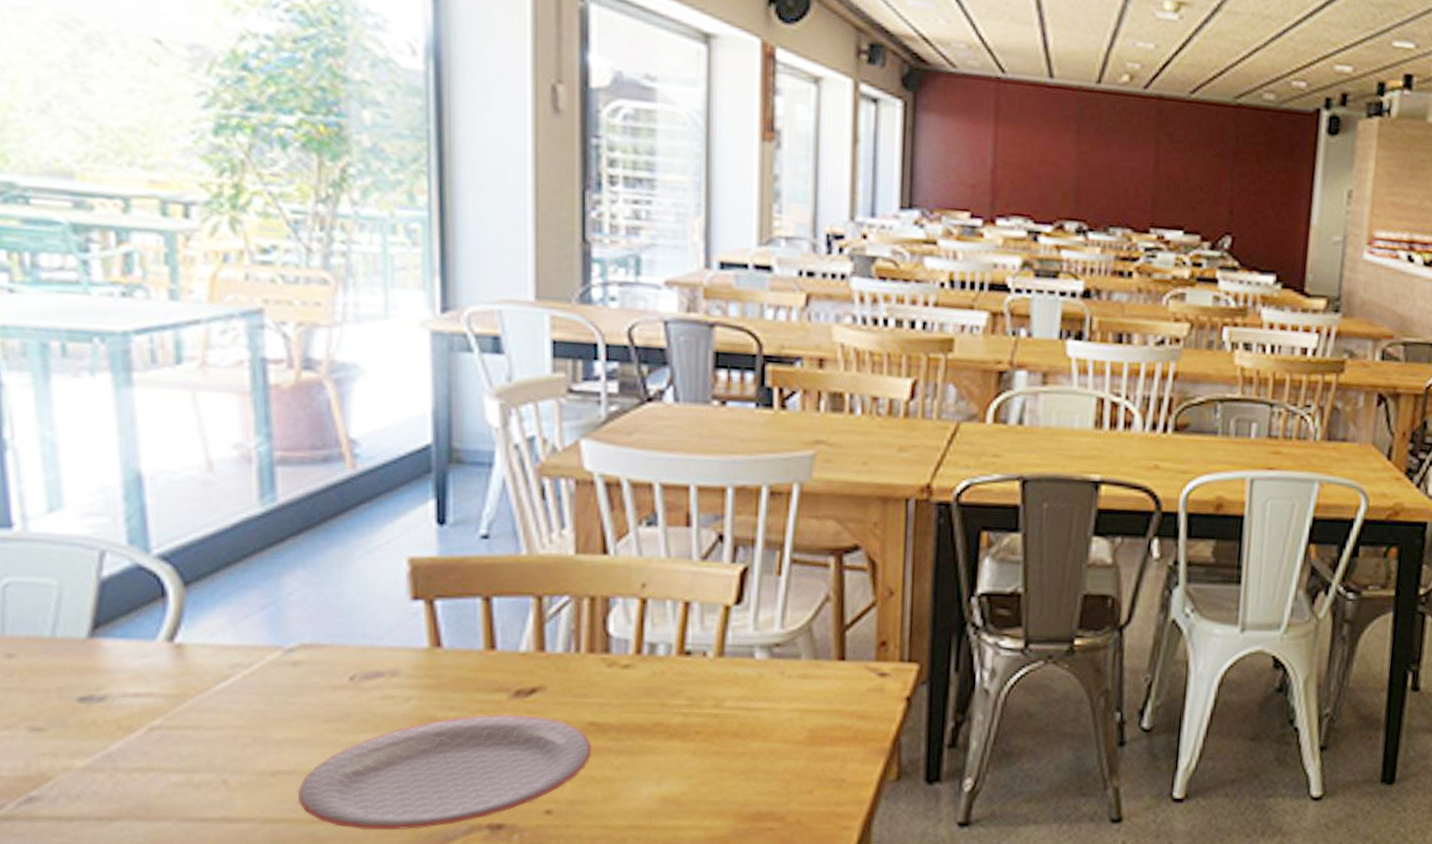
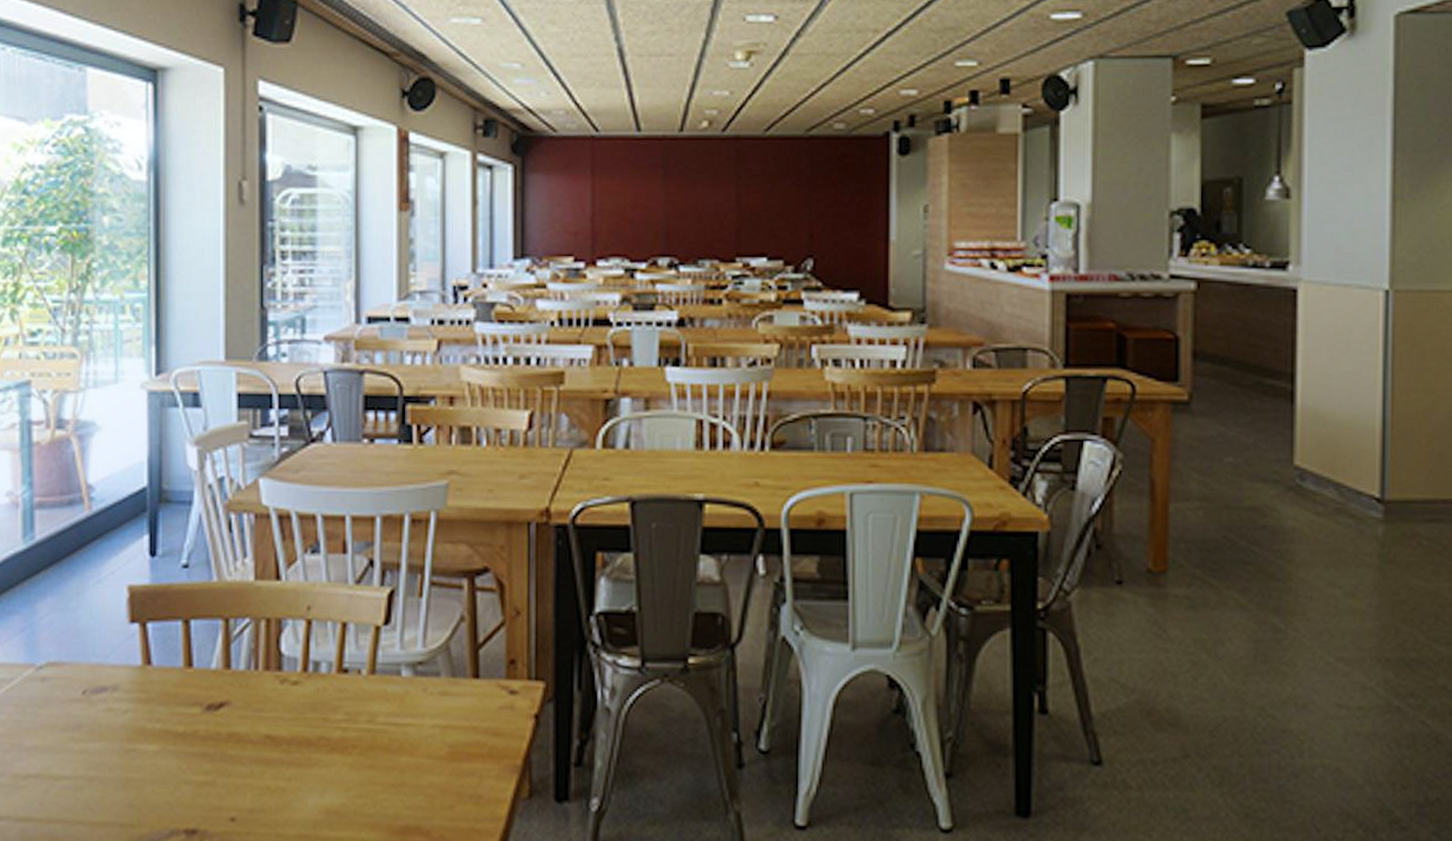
plate: present [297,714,591,830] -> none [41,726,267,832]

